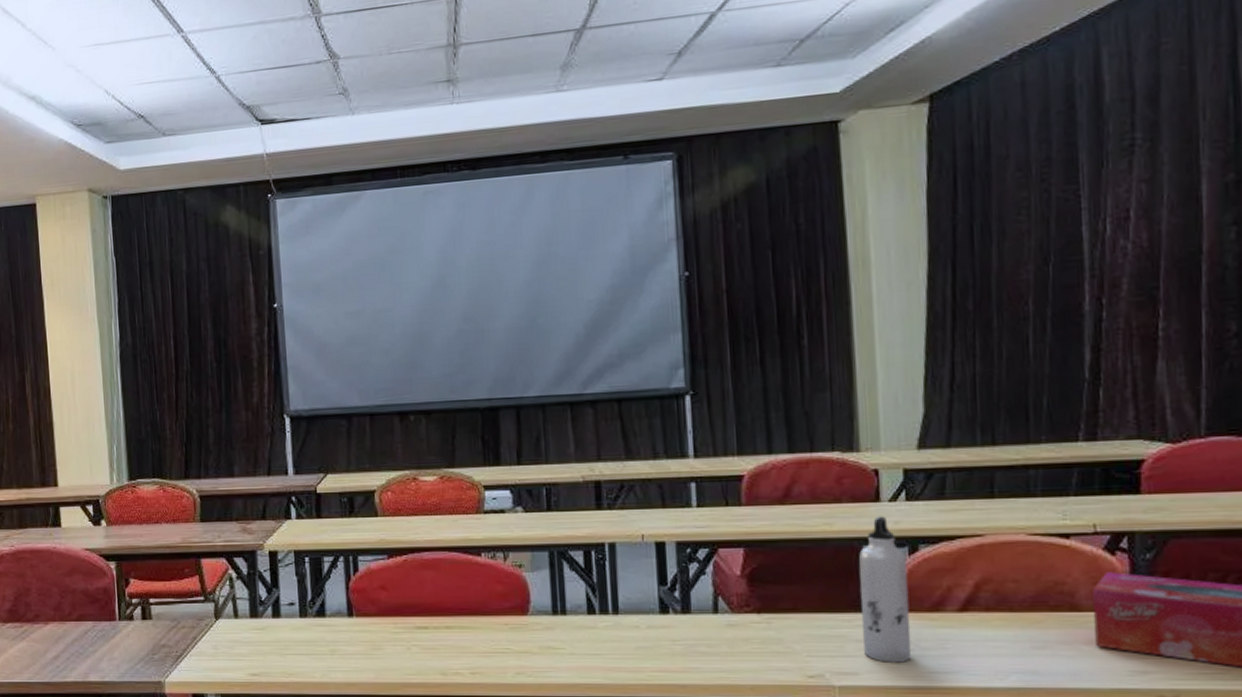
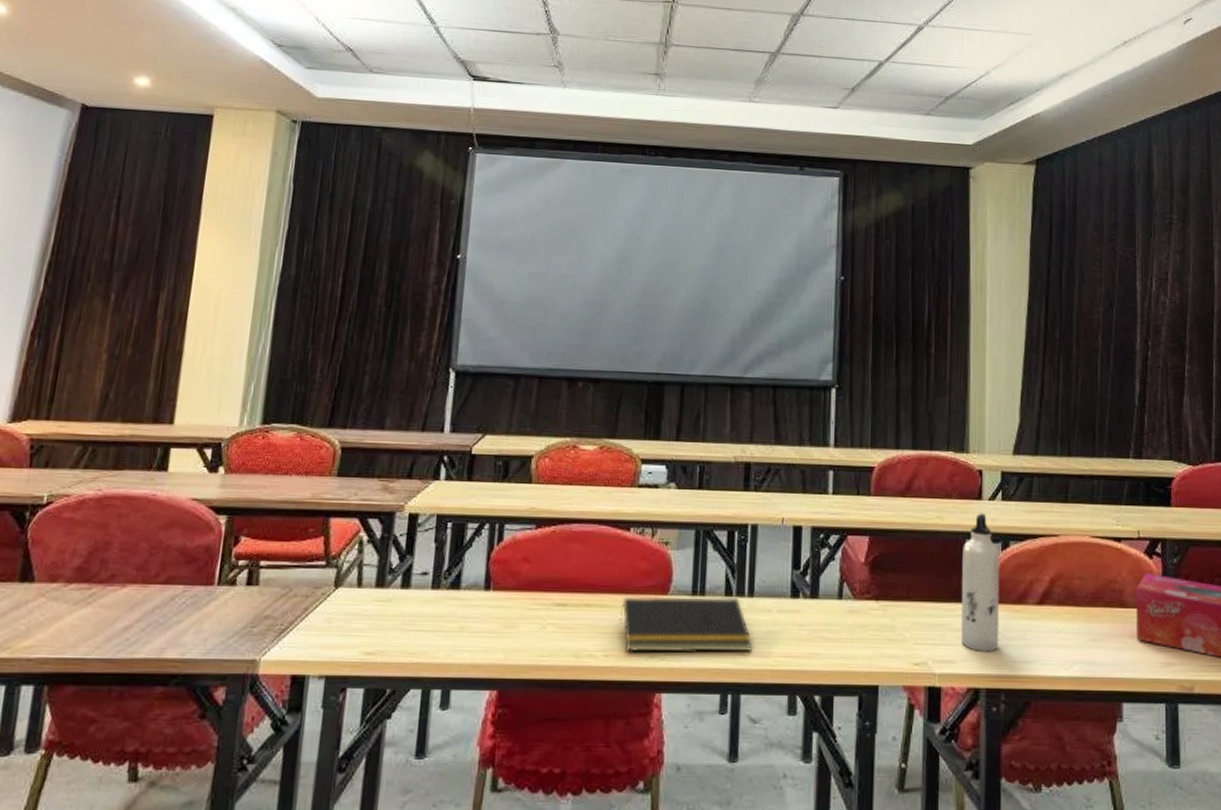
notepad: none [481,615,623,670] -> present [619,596,753,653]

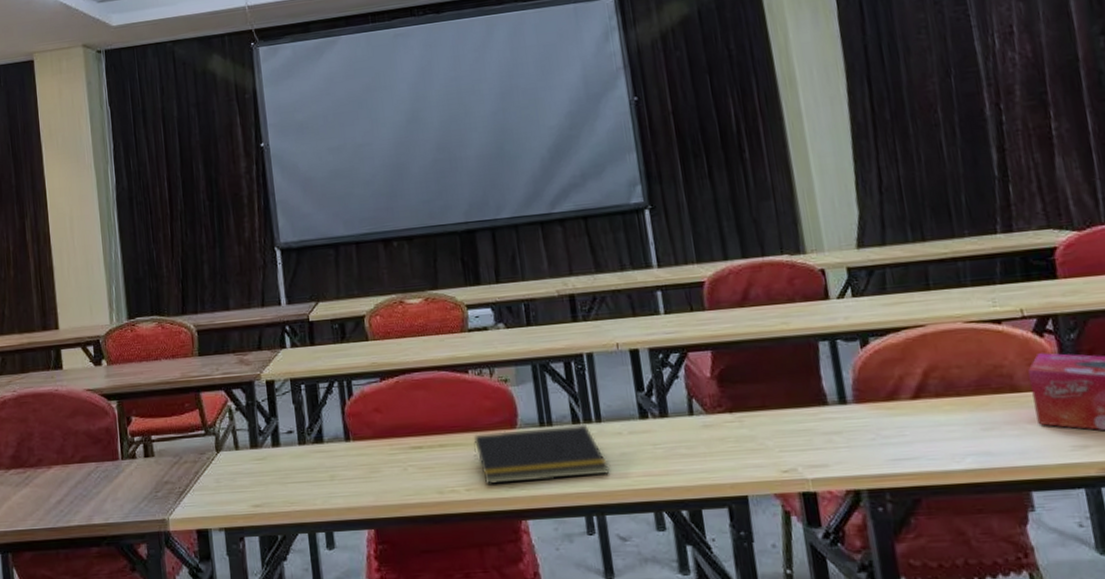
water bottle: present [961,513,1000,652] -> none [816,312,874,453]

